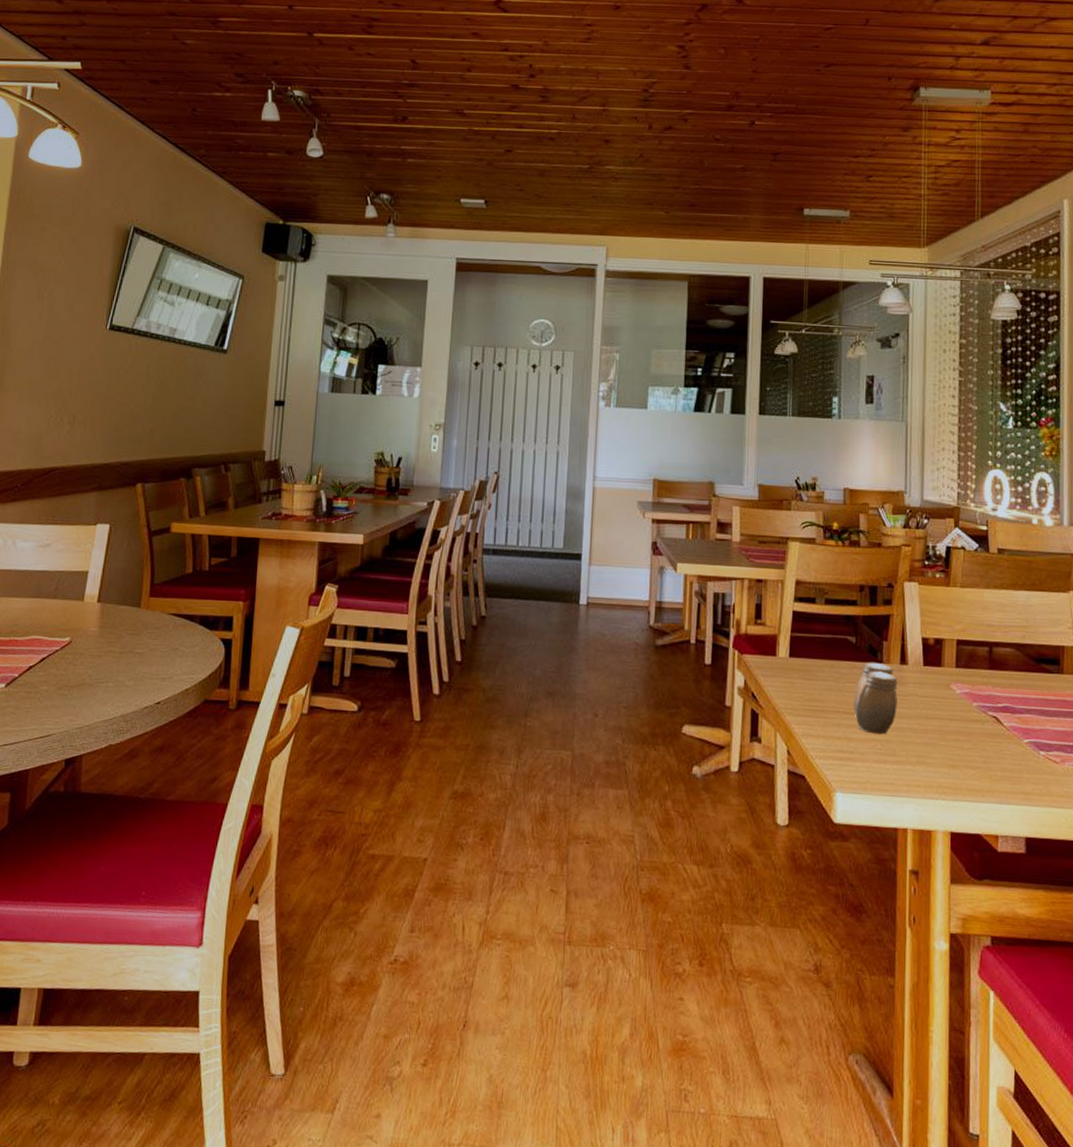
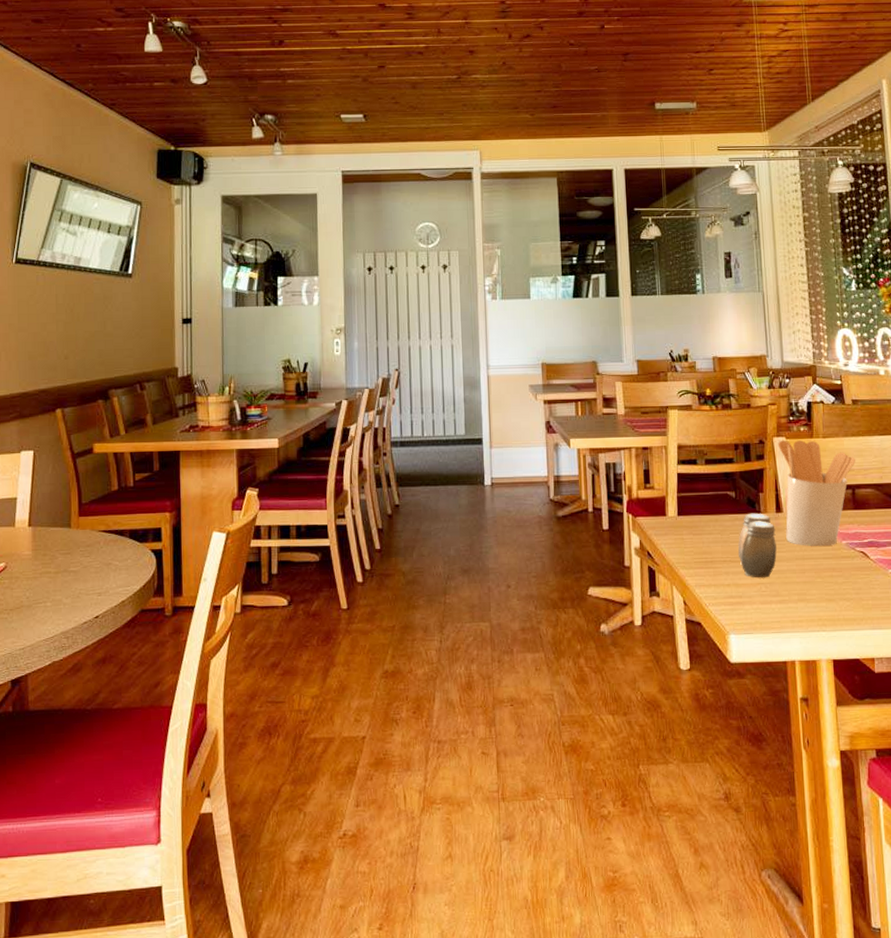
utensil holder: none [909,585,996,707] -> present [778,440,855,546]

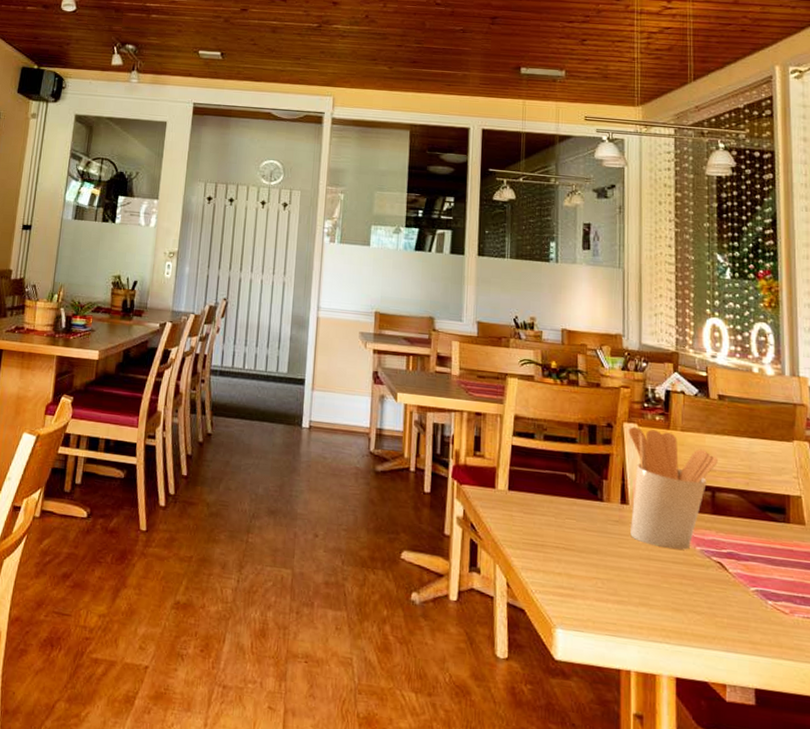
salt and pepper shaker: present [738,513,777,578] -> none [573,499,619,573]

